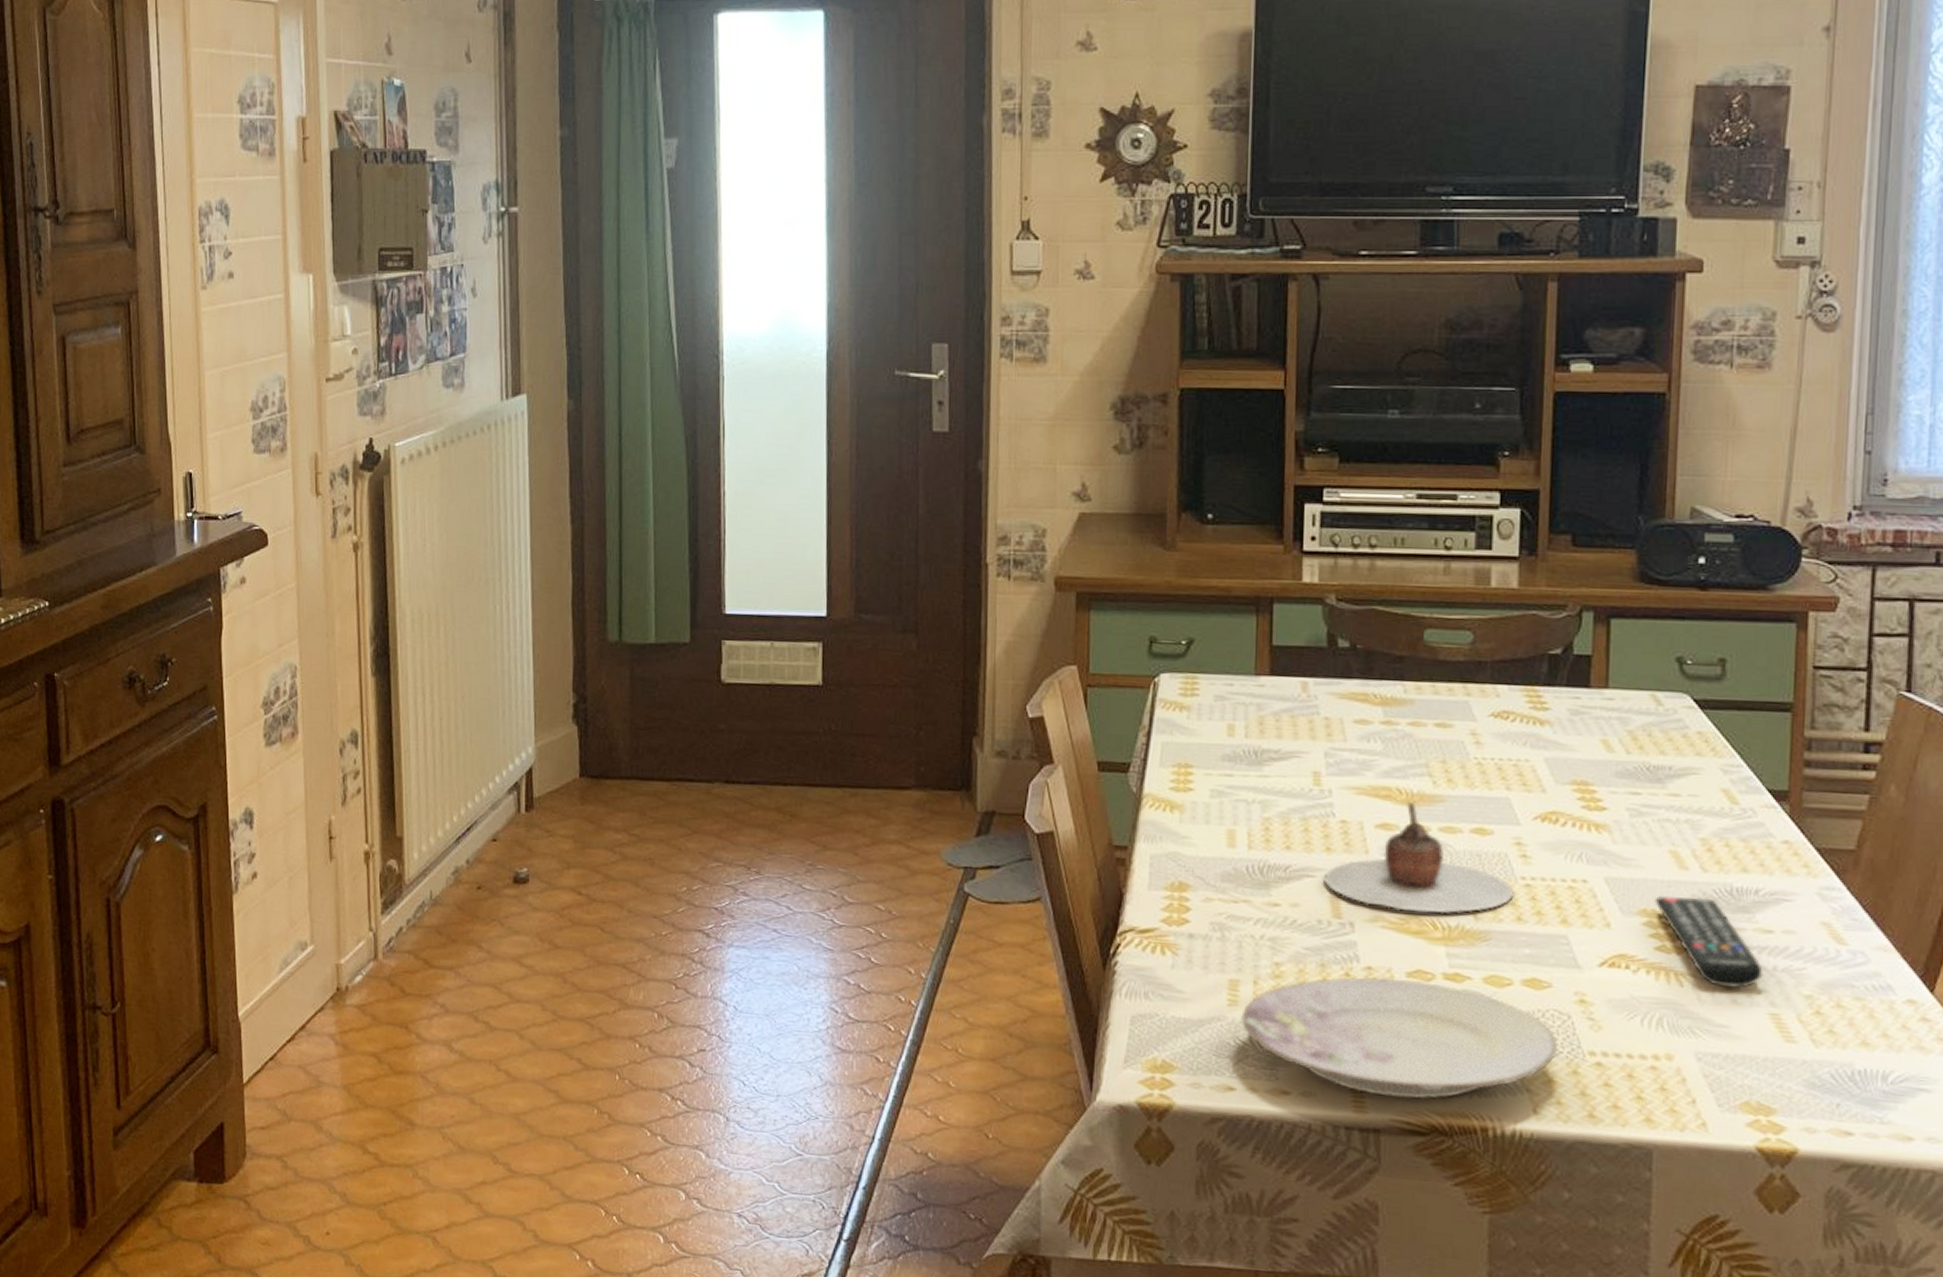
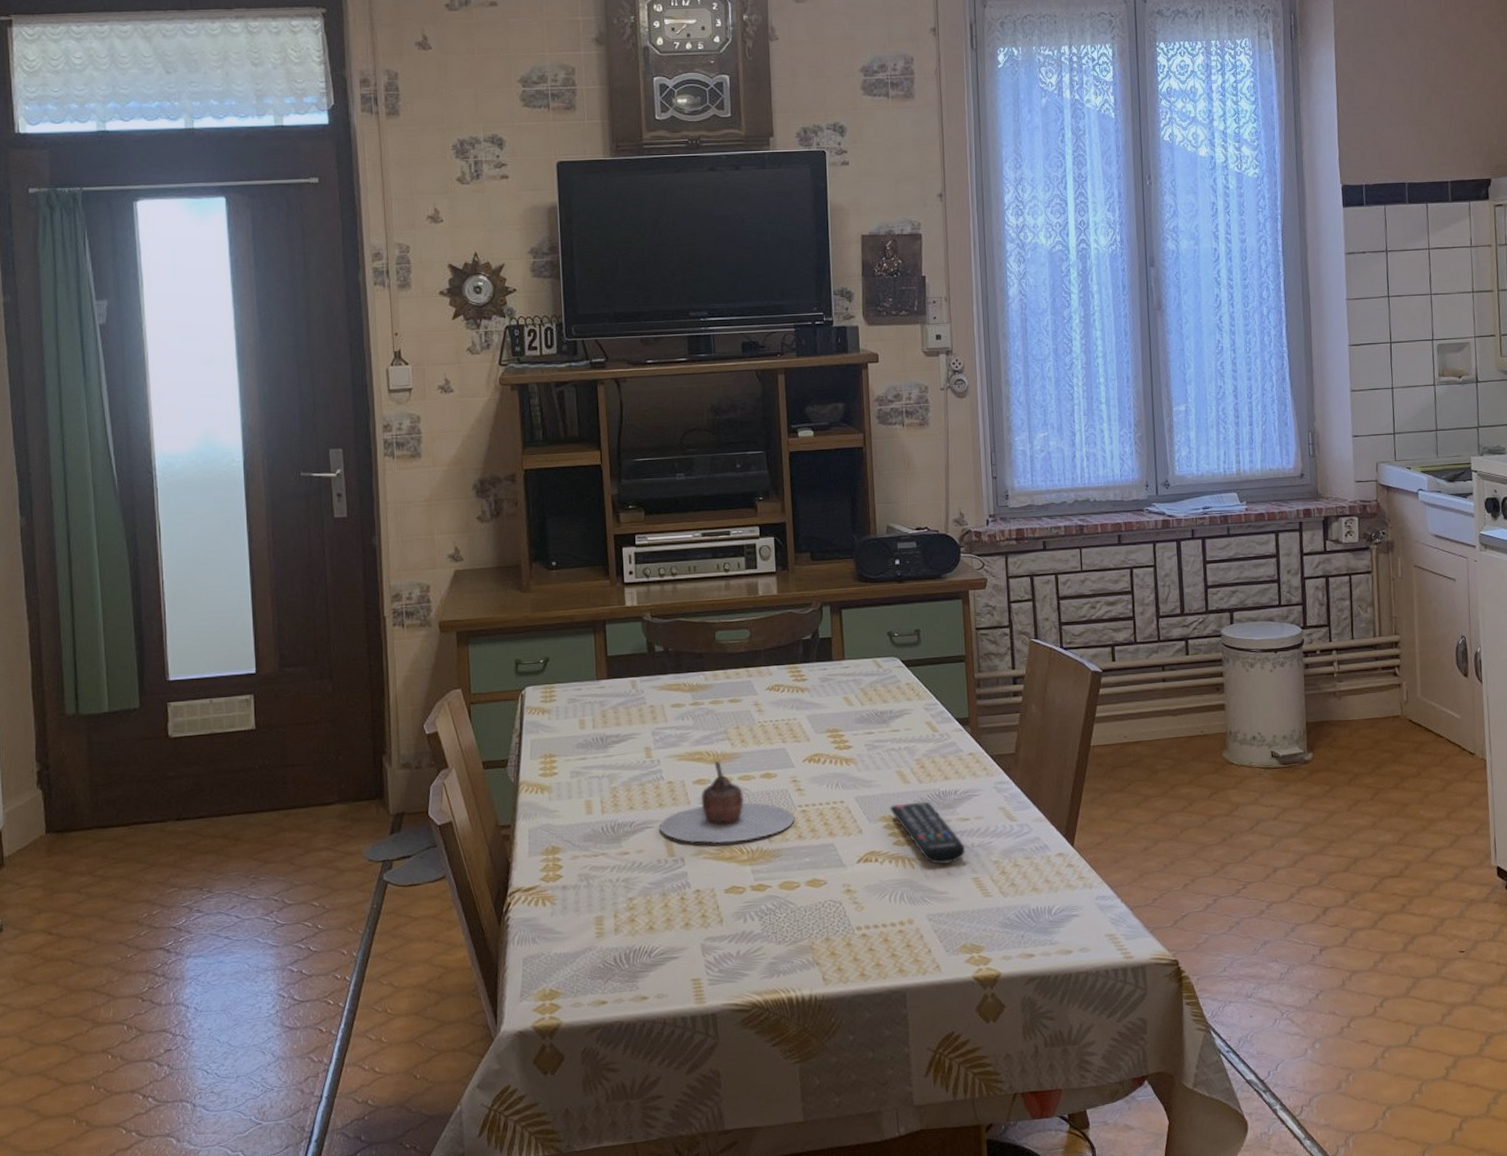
plate: present [1241,976,1559,1100] -> none [607,894,836,988]

